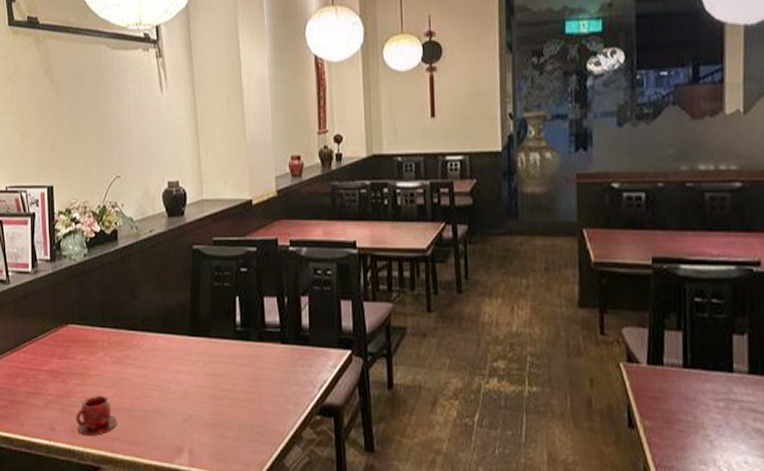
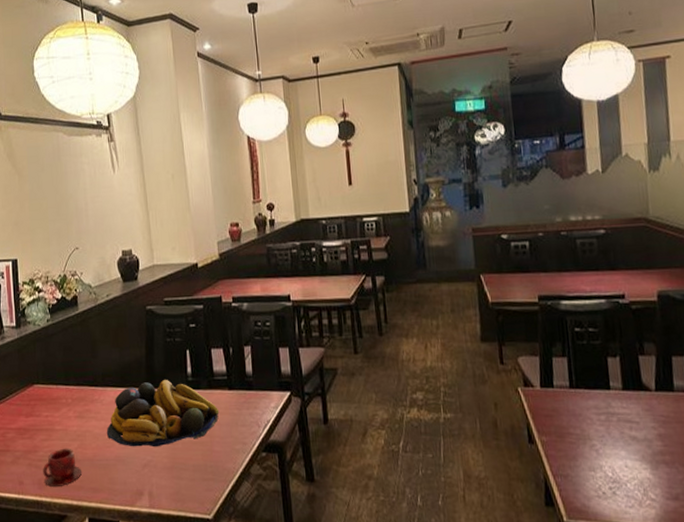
fruit bowl: none [145,328,270,401] -> present [106,380,220,448]

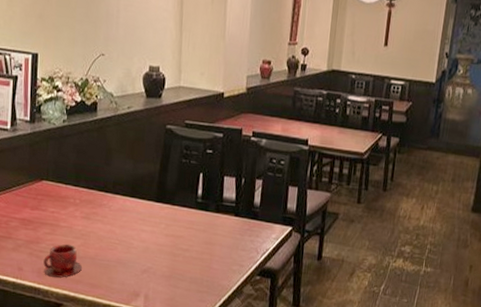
fruit bowl: present [106,380,220,448] -> none [111,196,223,257]

